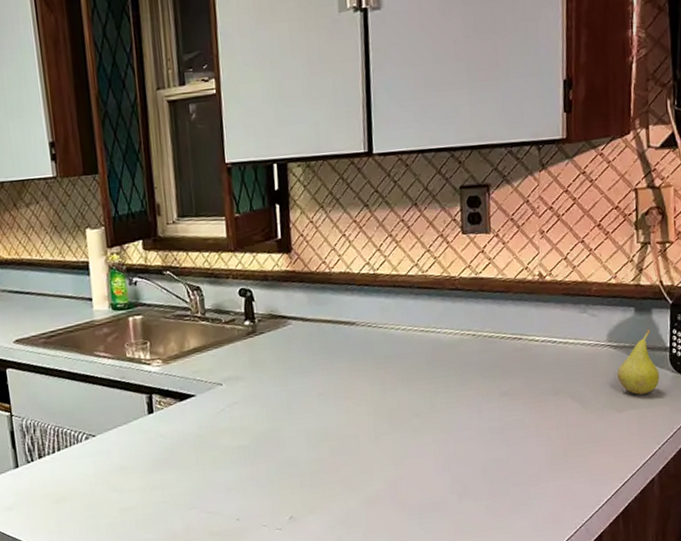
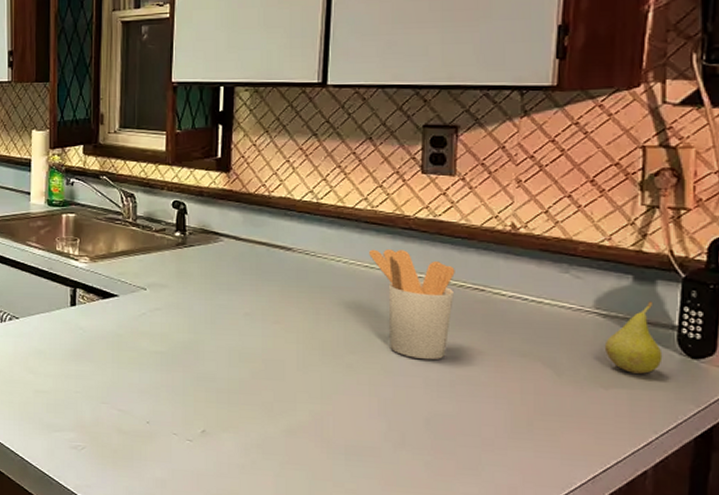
utensil holder: none [424,310,498,412] -> present [369,249,455,360]

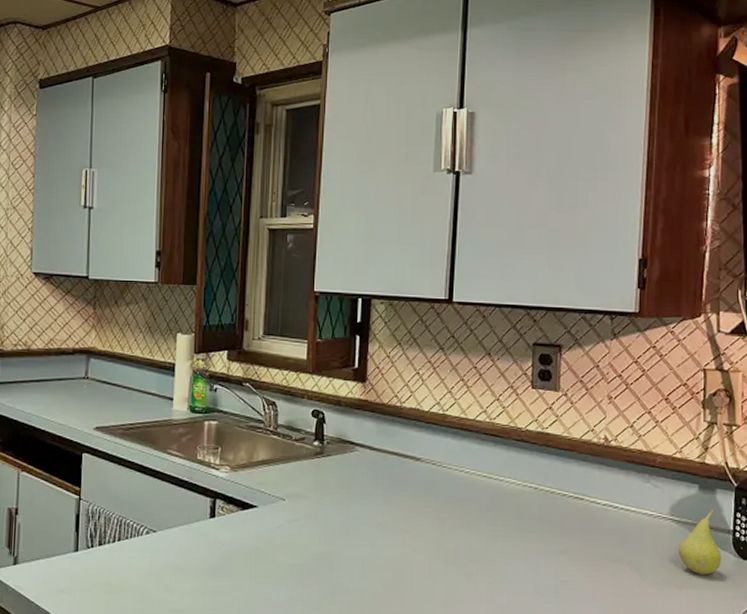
utensil holder: present [369,249,455,360] -> none [488,460,559,567]

